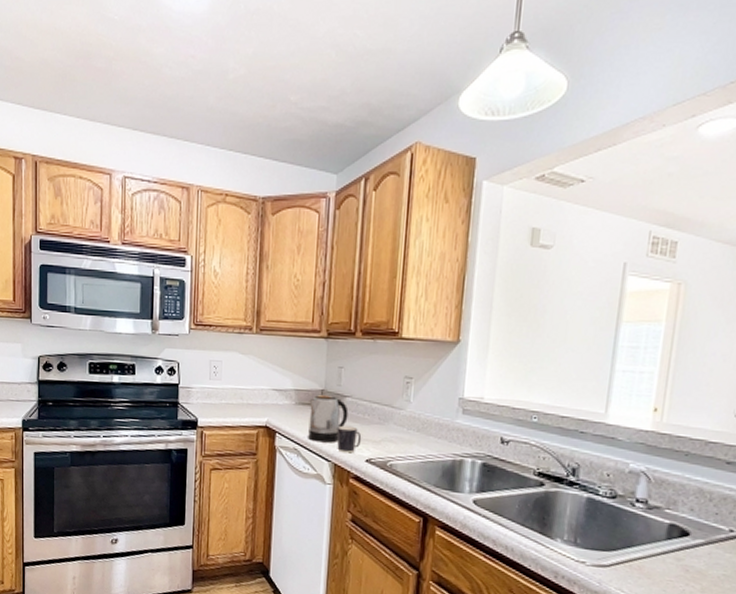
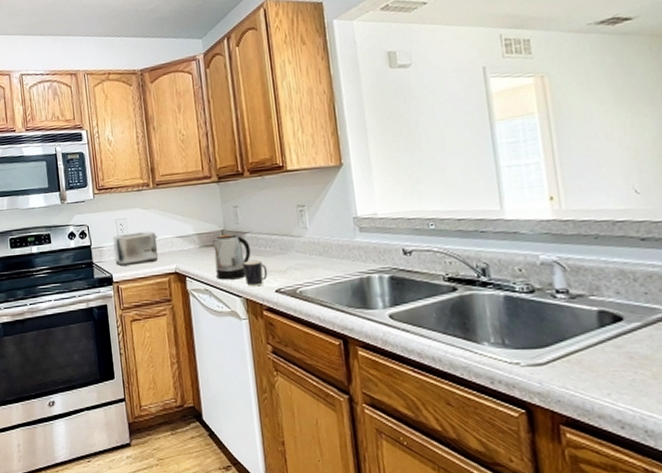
toaster: none [203,377,253,413] -> present [112,231,159,267]

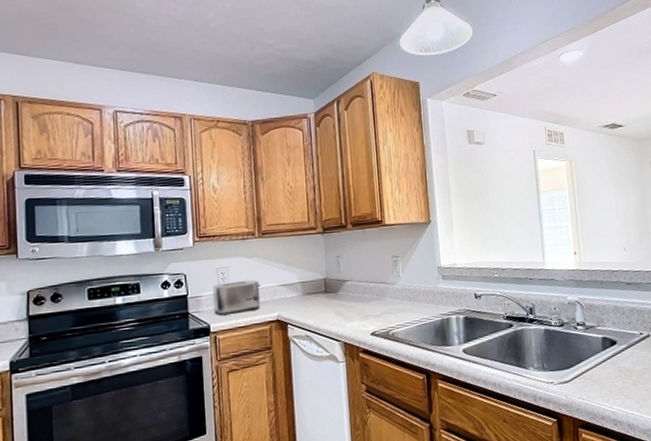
kettle: present [213,233,251,280] -> none [315,281,351,326]
mug: present [242,260,268,287] -> none [342,305,365,332]

